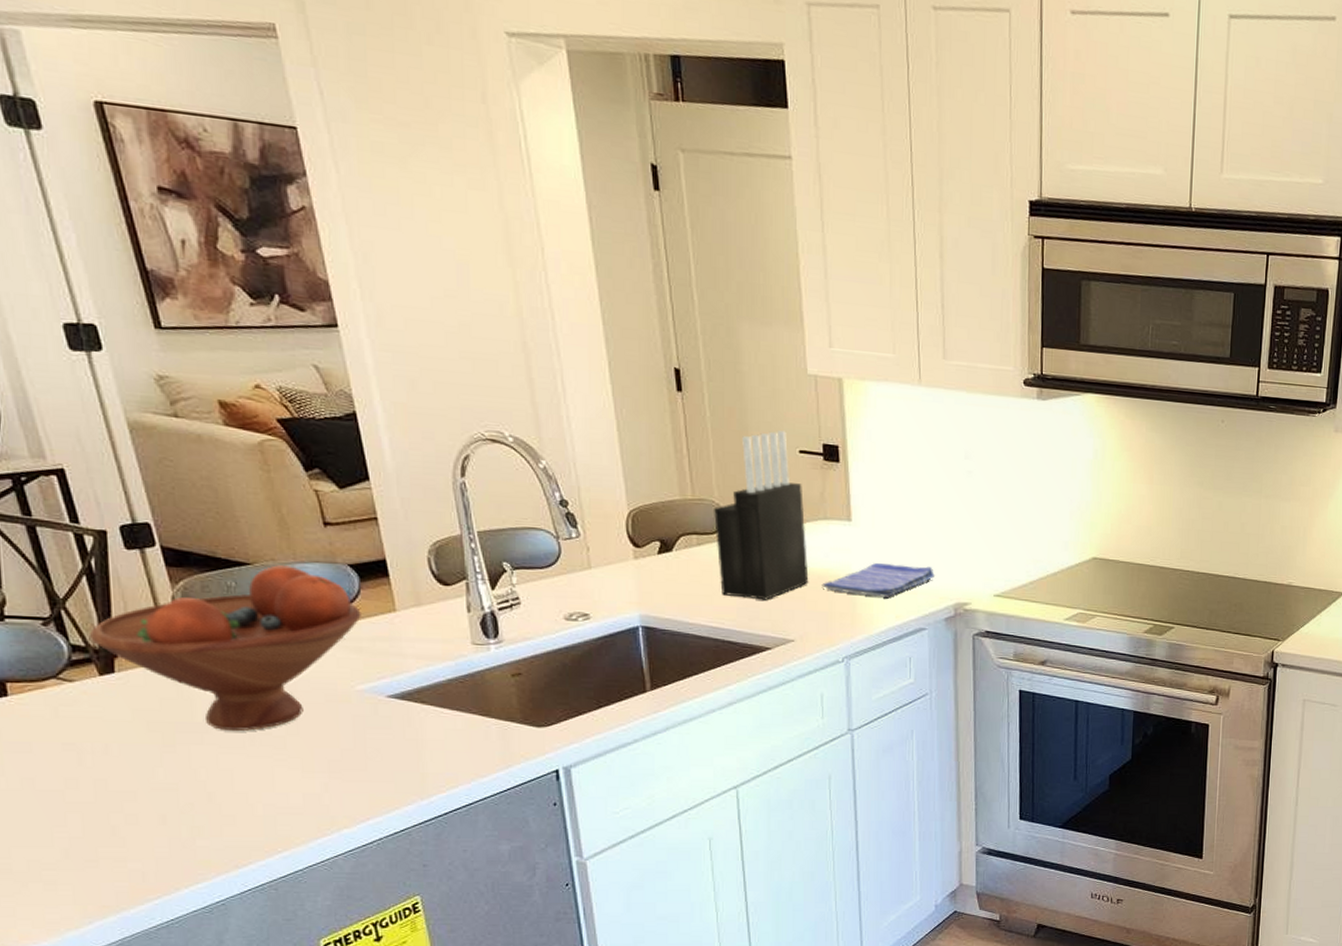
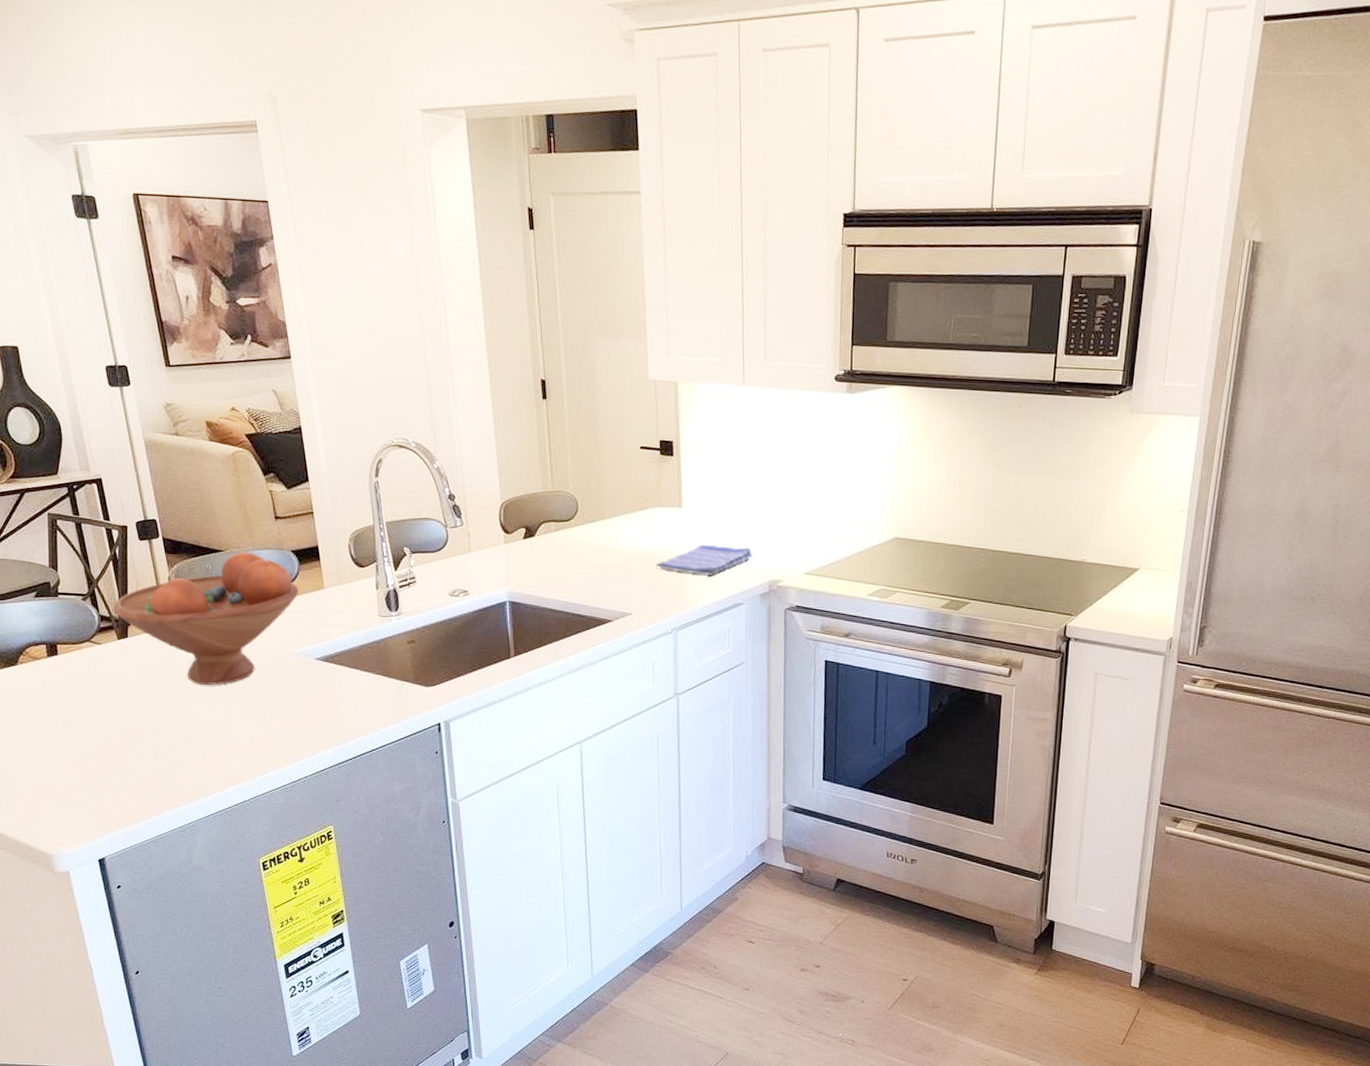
knife block: present [714,430,809,600] -> none [569,430,645,579]

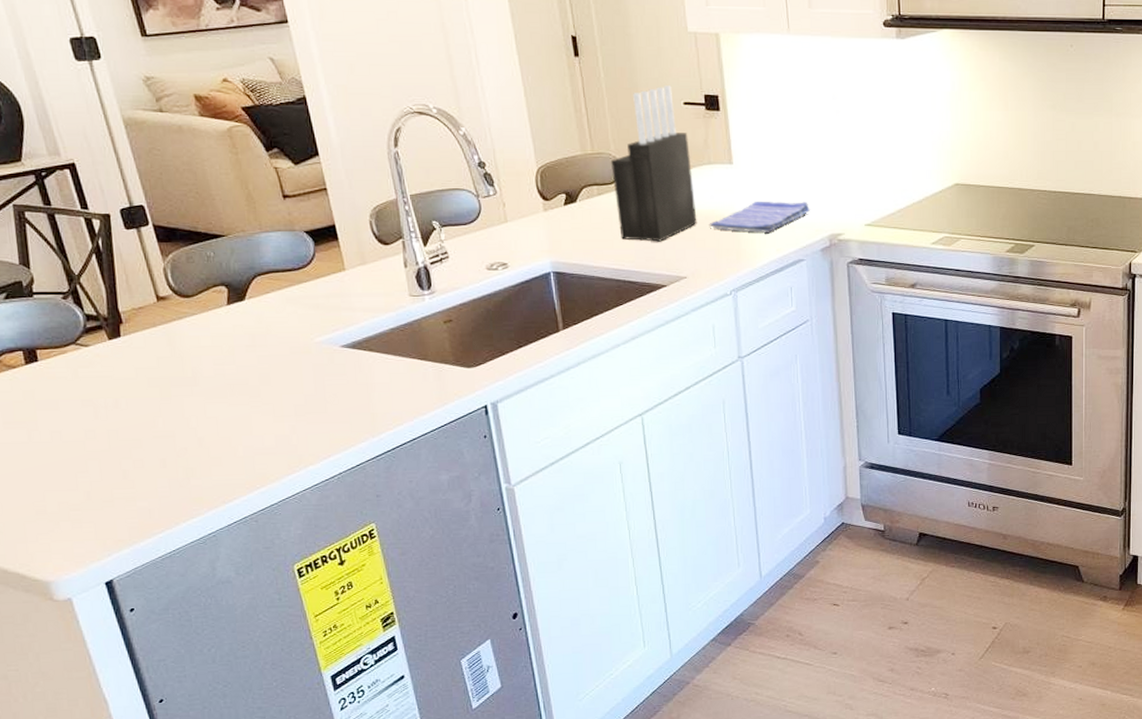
fruit bowl: present [113,552,299,685] -> none [100,235,317,383]
knife block: none [569,430,645,579] -> present [611,85,697,242]

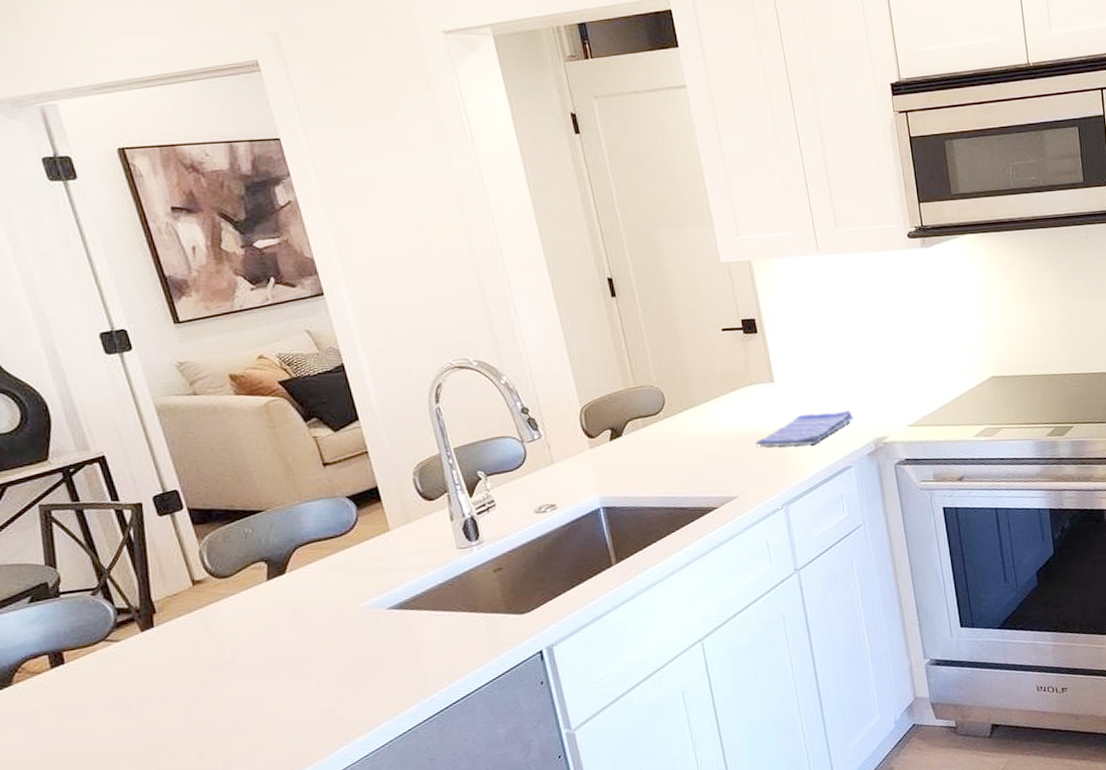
knife block: present [611,85,697,242] -> none [654,314,744,468]

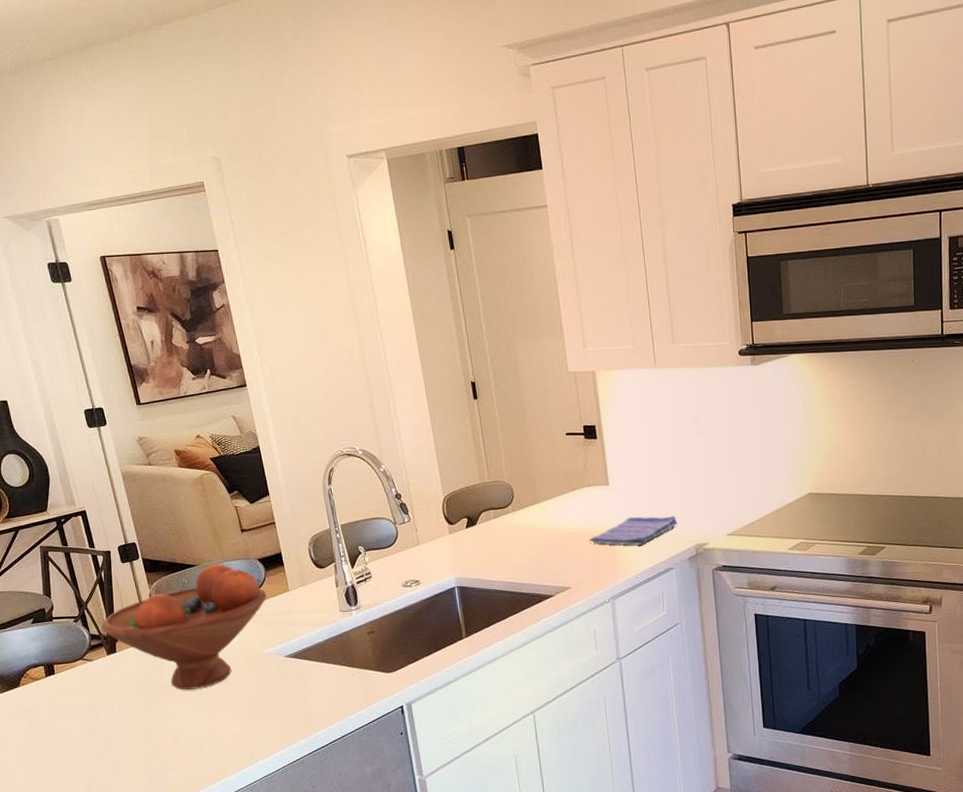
fruit bowl: none [132,506,361,664] -> present [101,564,267,690]

